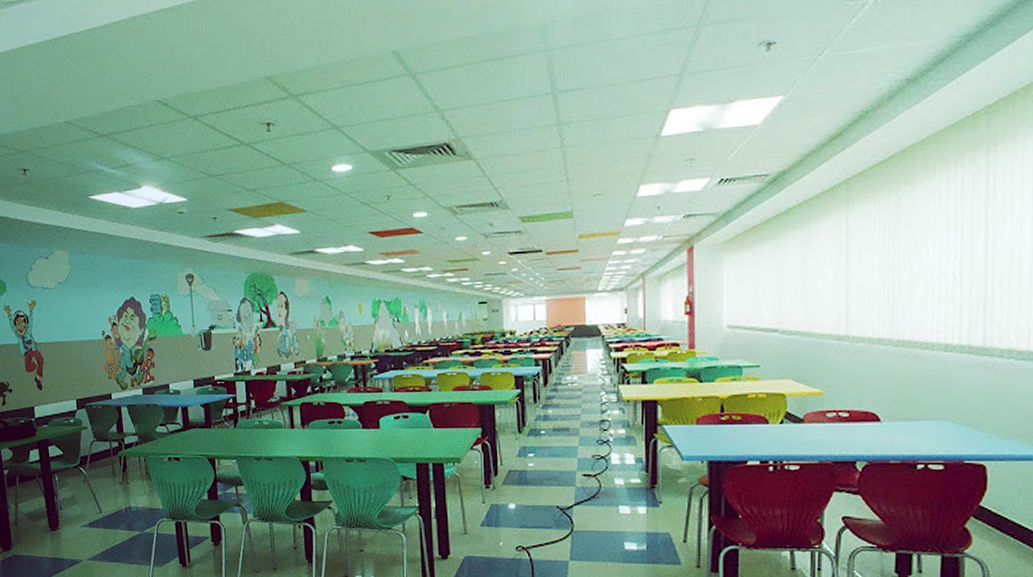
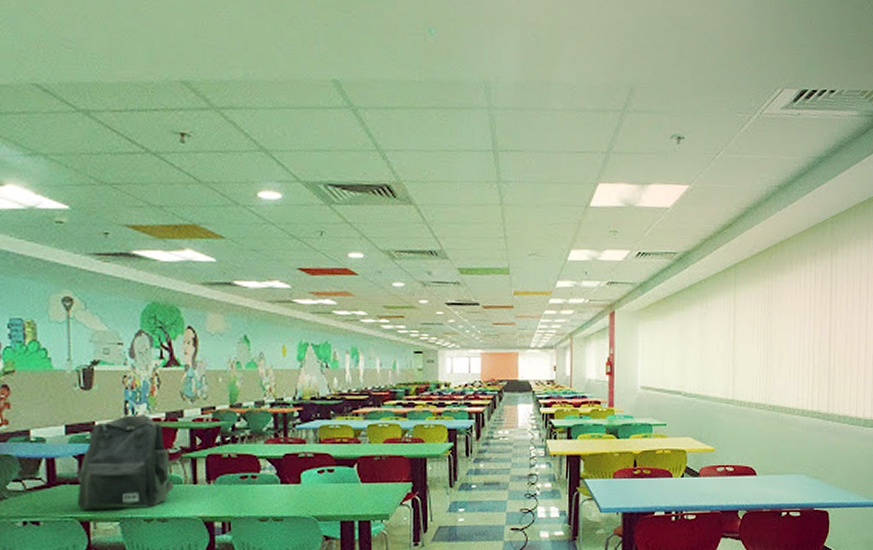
backpack: none [204,370,276,450] -> present [76,415,174,511]

